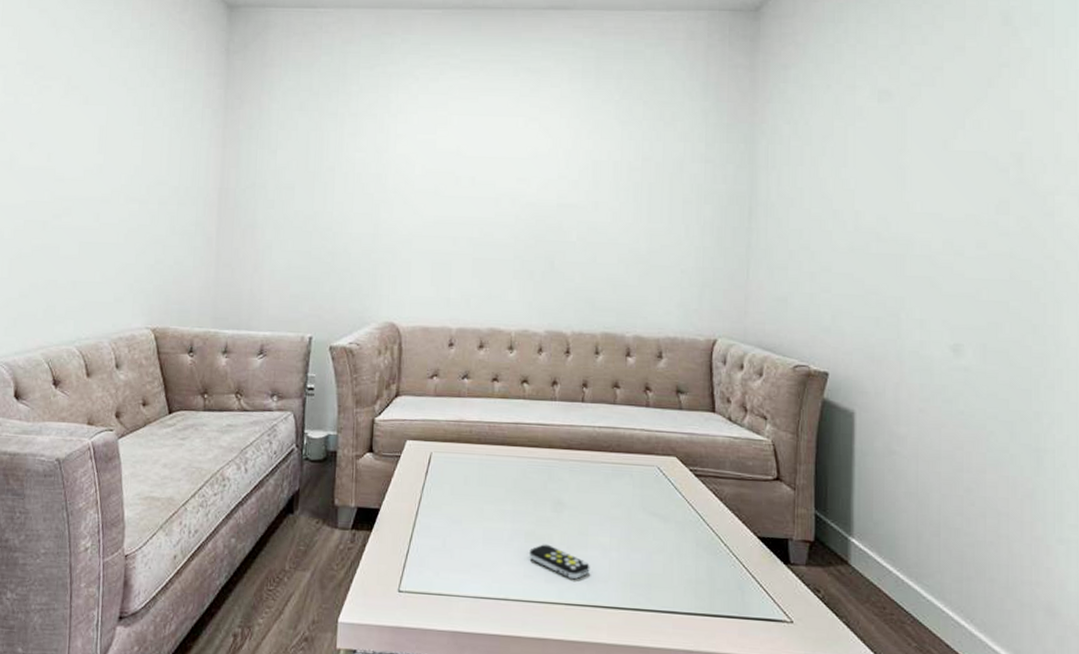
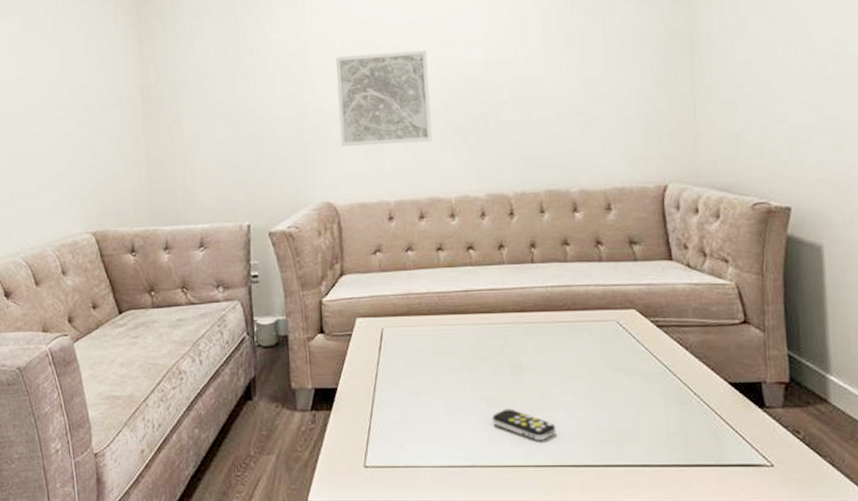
wall art: none [410,182,502,274] -> present [336,50,432,147]

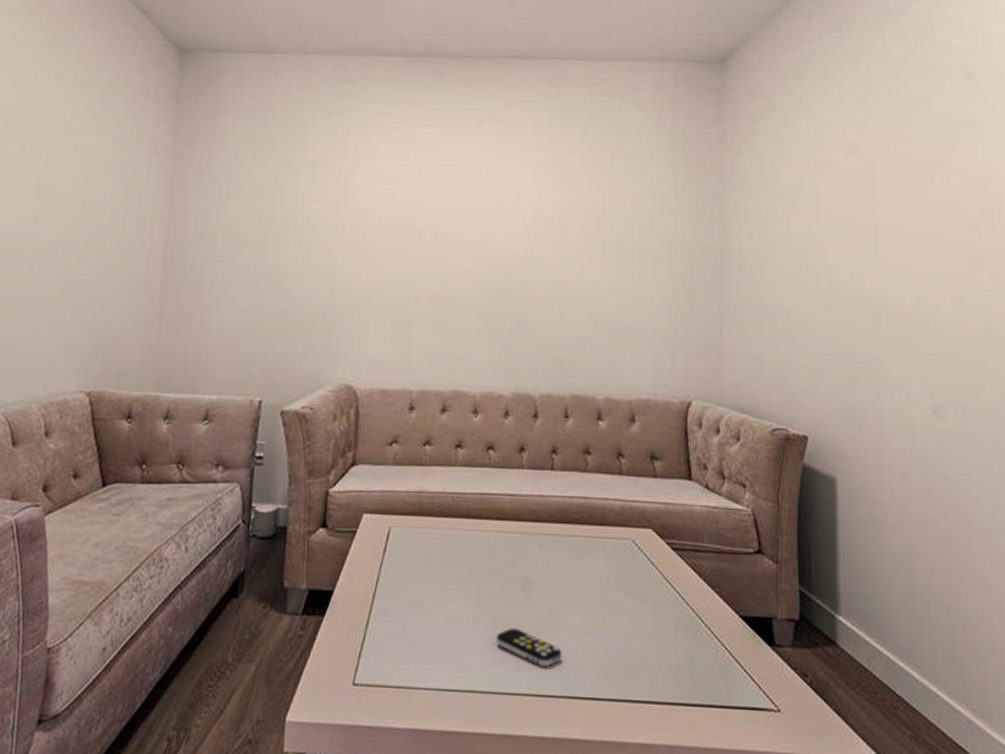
wall art: present [336,50,432,147] -> none [368,235,466,332]

